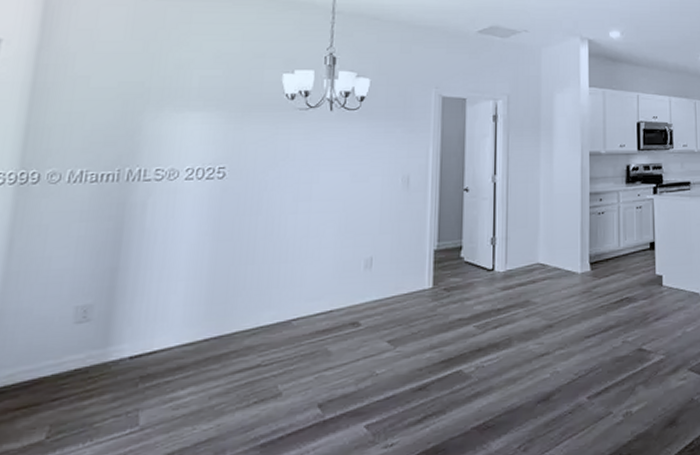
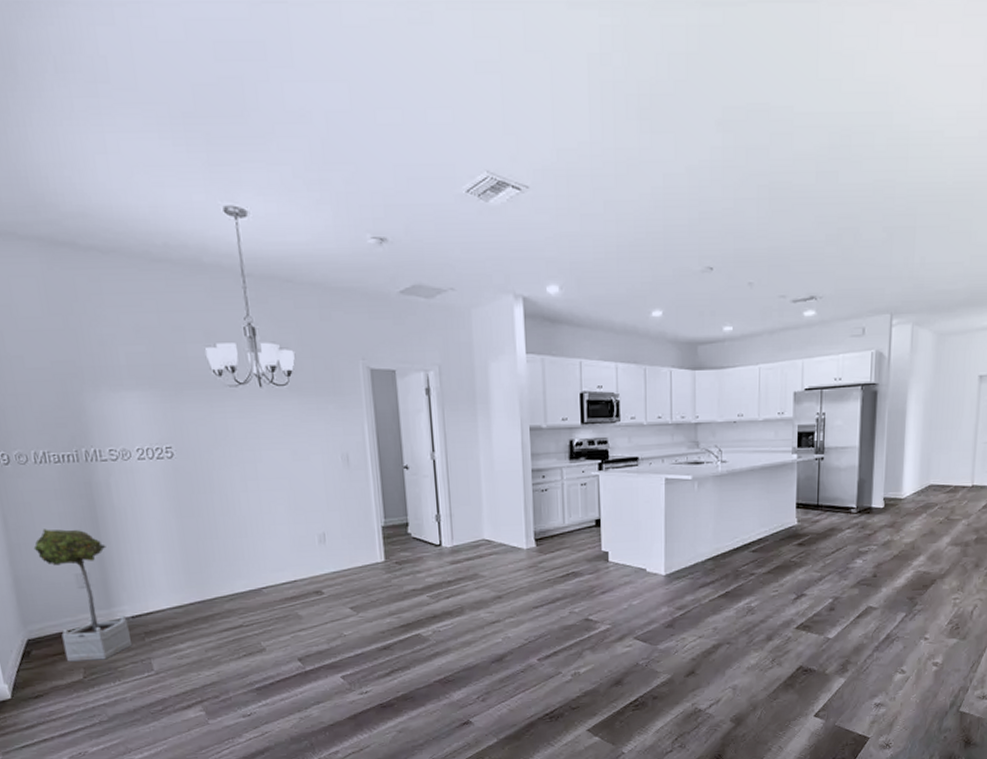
potted tree: none [30,254,123,418] -> present [33,529,133,662]

